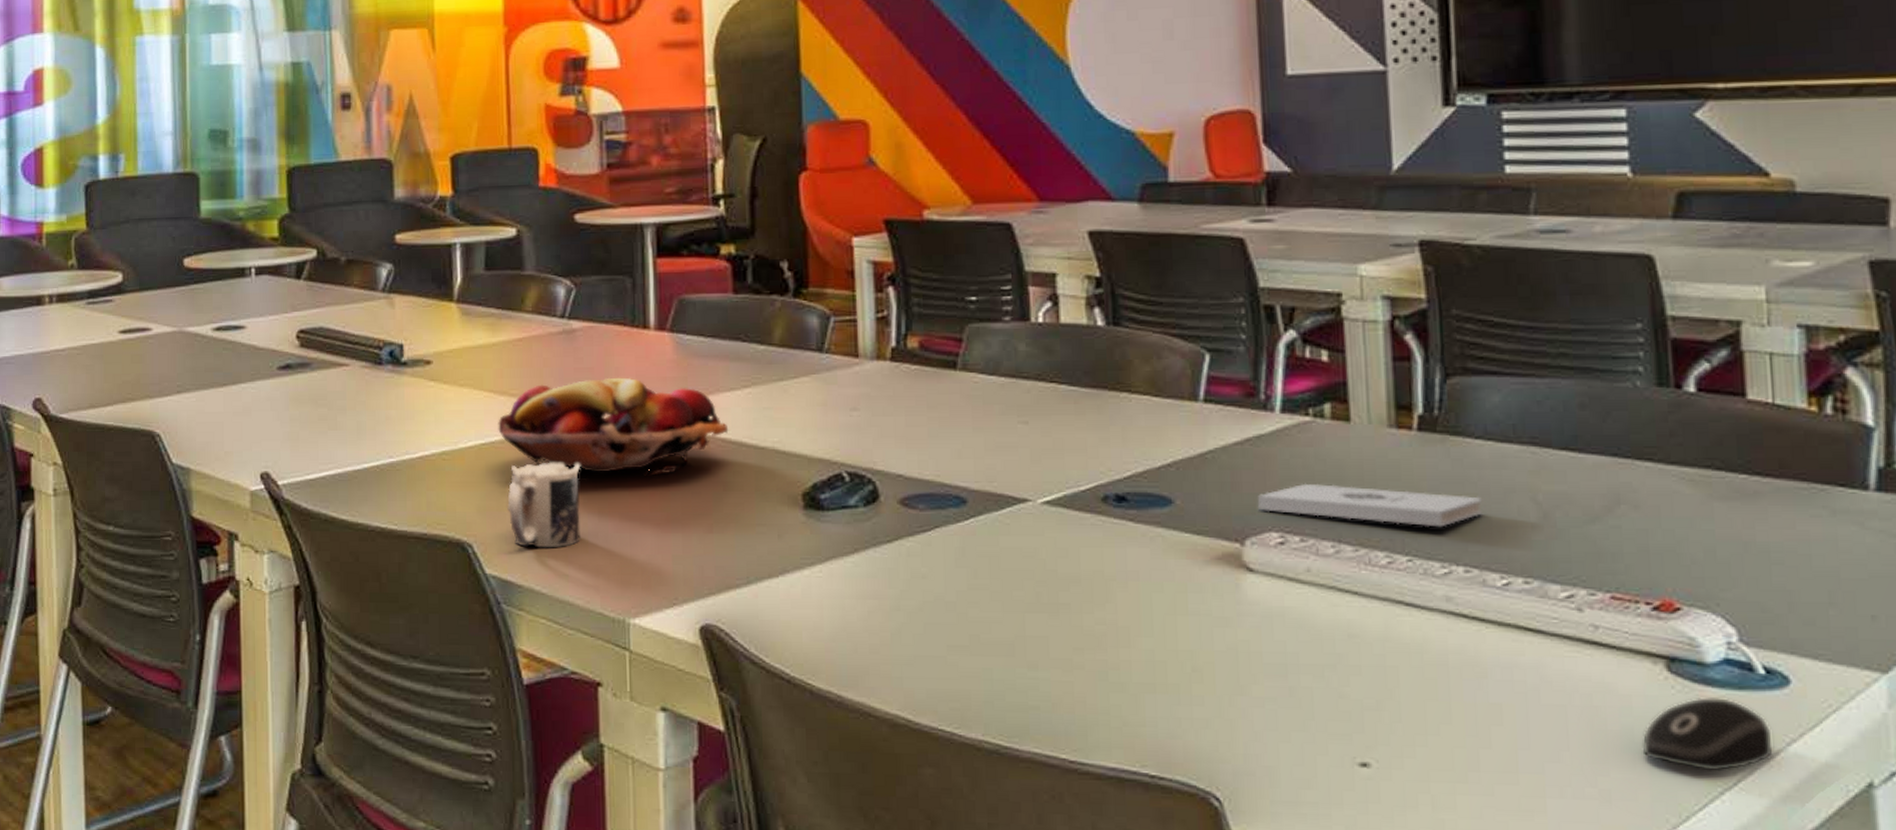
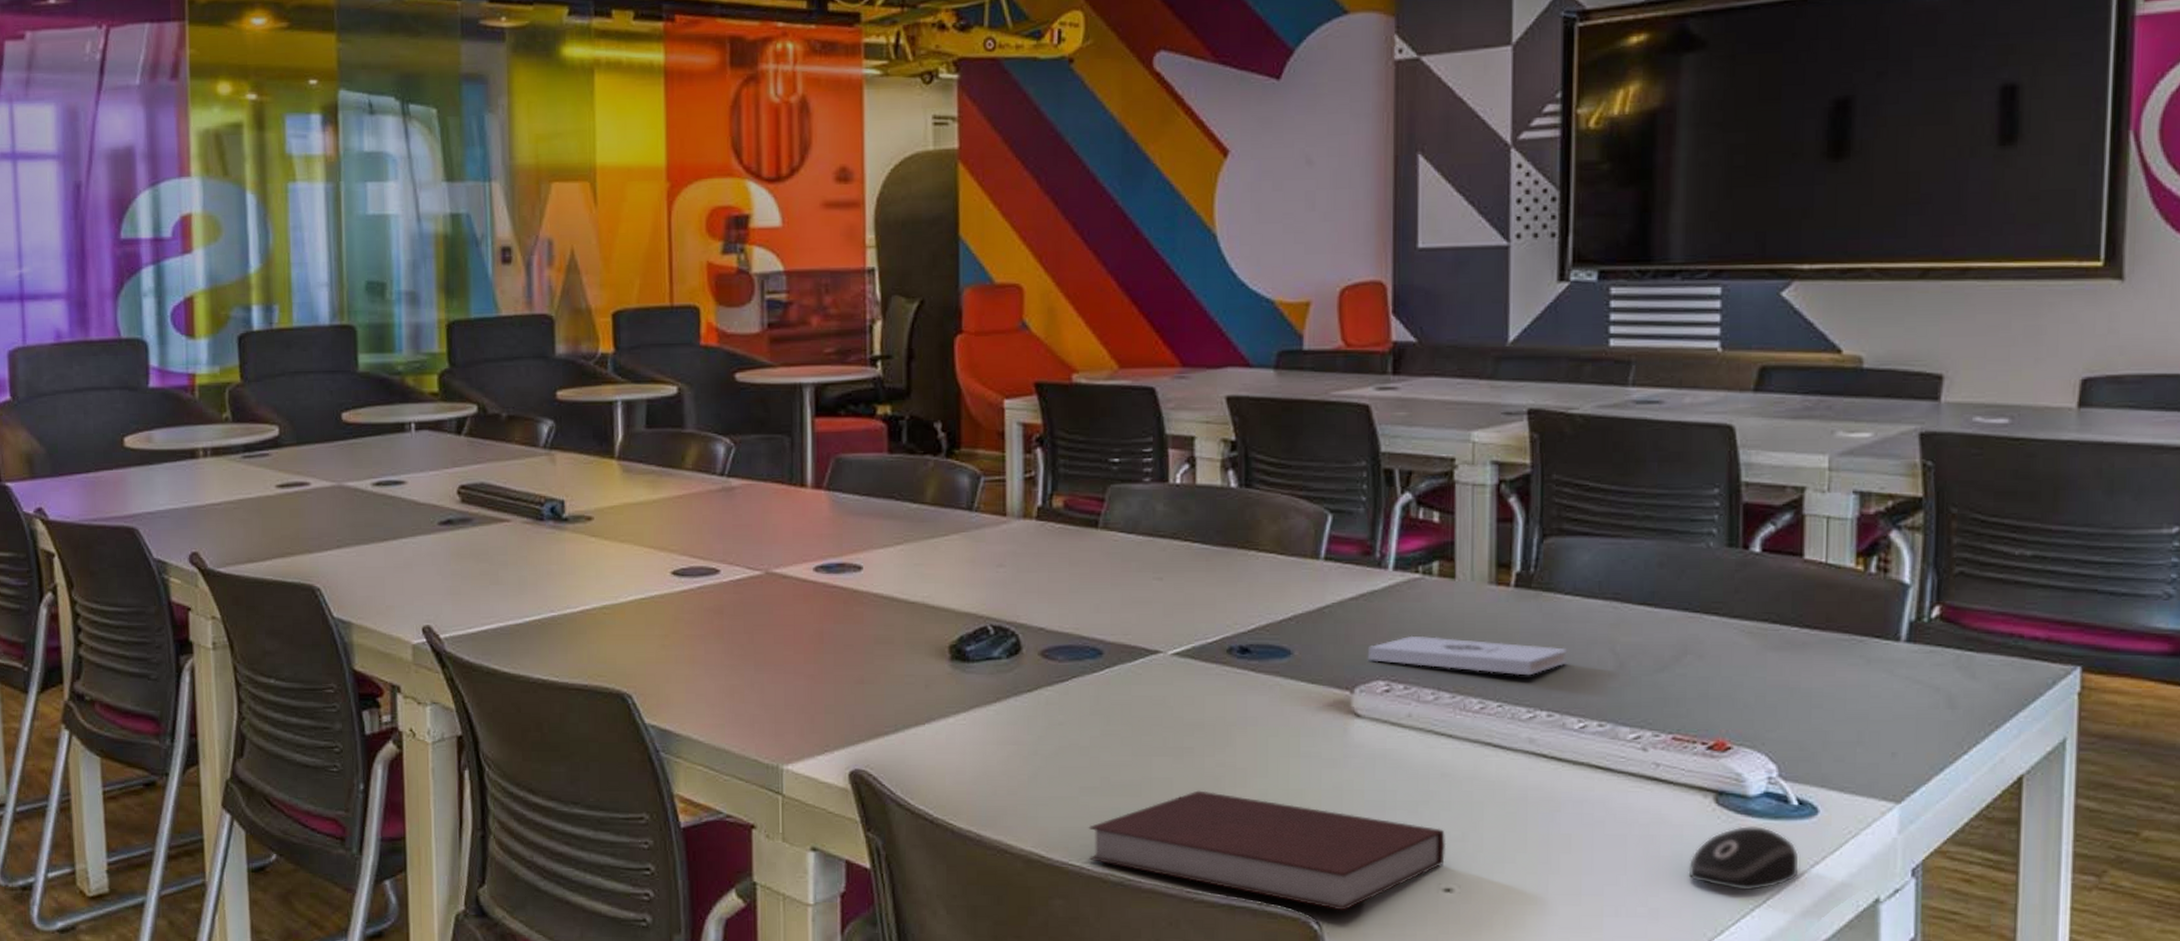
fruit basket: present [498,377,729,480] -> none [658,534,881,633]
mug: present [507,462,581,548] -> none [666,616,739,699]
notebook: none [958,650,1359,786] -> present [1088,790,1446,911]

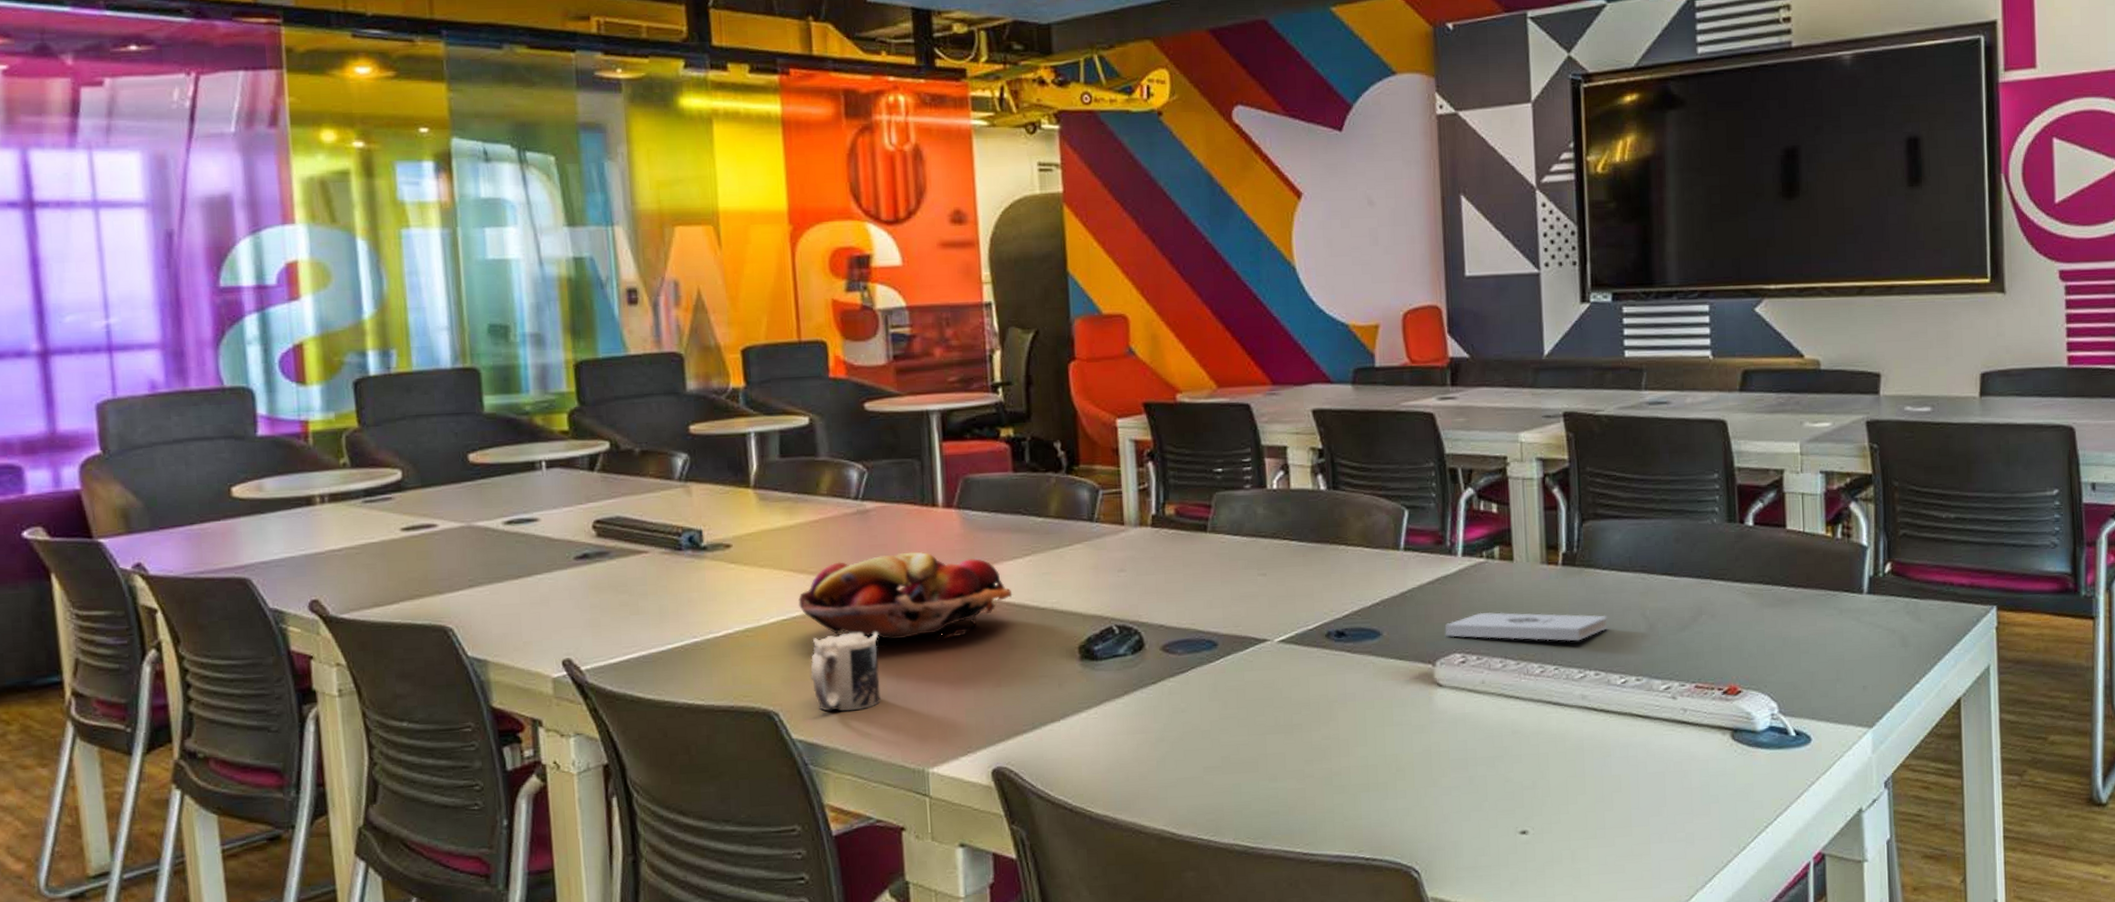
fruit basket: none [658,534,881,633] -> present [798,551,1013,647]
mug: none [666,616,739,699] -> present [810,632,881,712]
notebook: present [1088,790,1446,911] -> none [1213,762,1520,859]
computer mouse: present [1688,825,1799,891] -> none [1714,755,1800,812]

